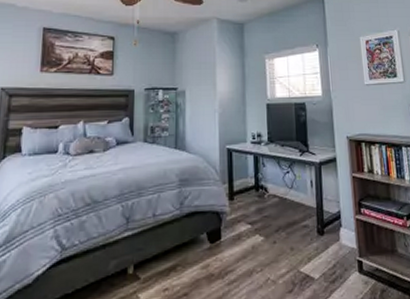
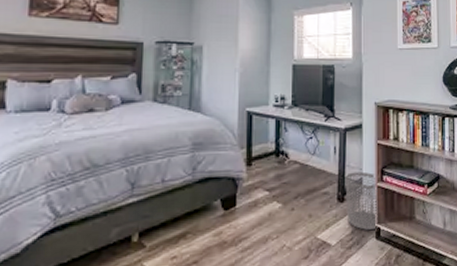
waste bin: none [323,204,360,264] -> present [345,171,378,231]

